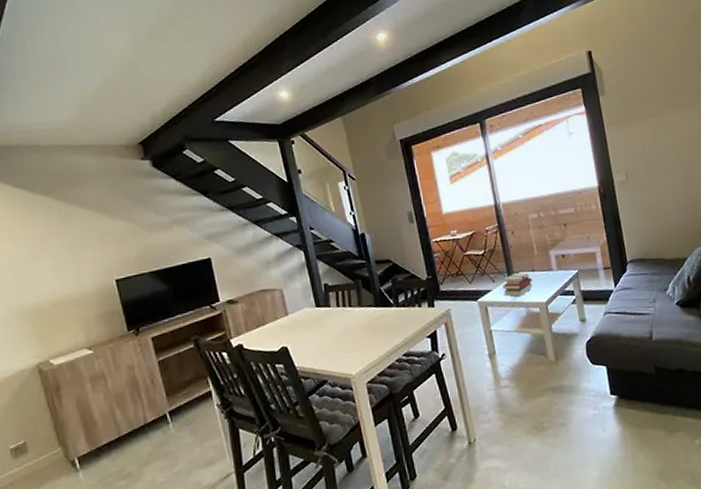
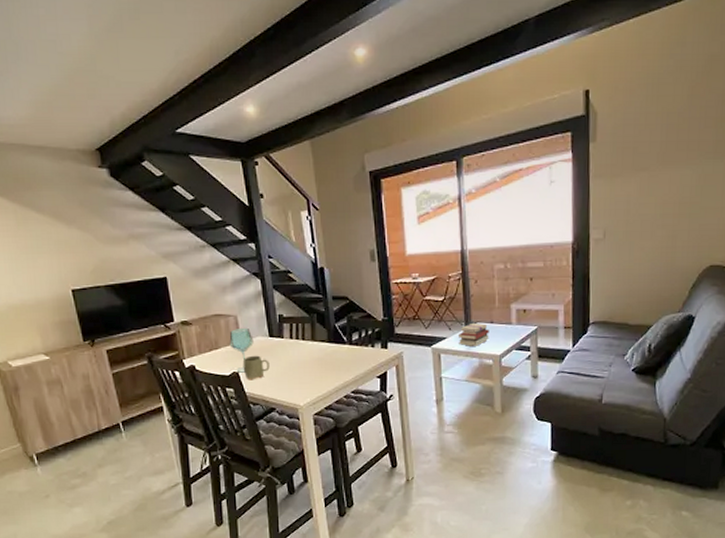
wine glass: none [276,300,301,347] -> present [229,327,254,373]
mug: none [290,327,319,354] -> present [242,355,270,380]

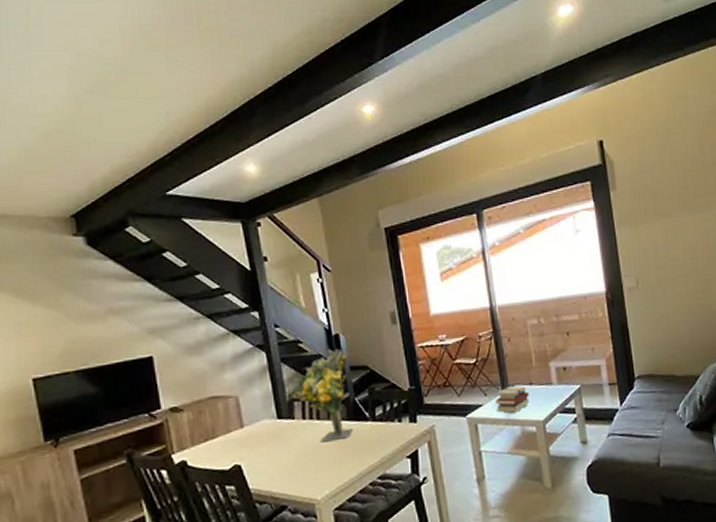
wine glass: present [229,327,254,373] -> none [229,409,259,466]
mug: present [242,355,270,380] -> none [245,442,279,474]
bouquet: none [277,280,332,359] -> present [286,348,353,443]

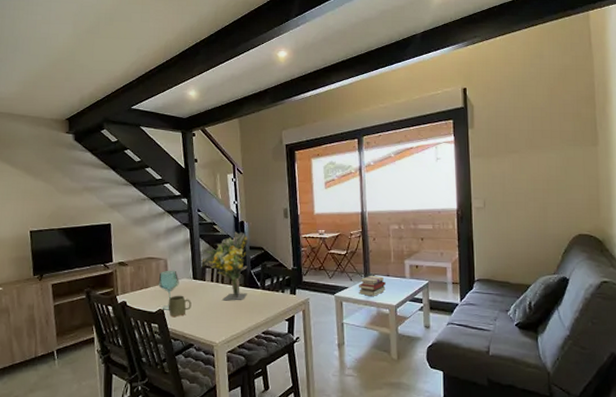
wine glass: none [229,409,259,466] -> present [158,270,179,310]
mug: none [245,442,279,474] -> present [168,295,192,318]

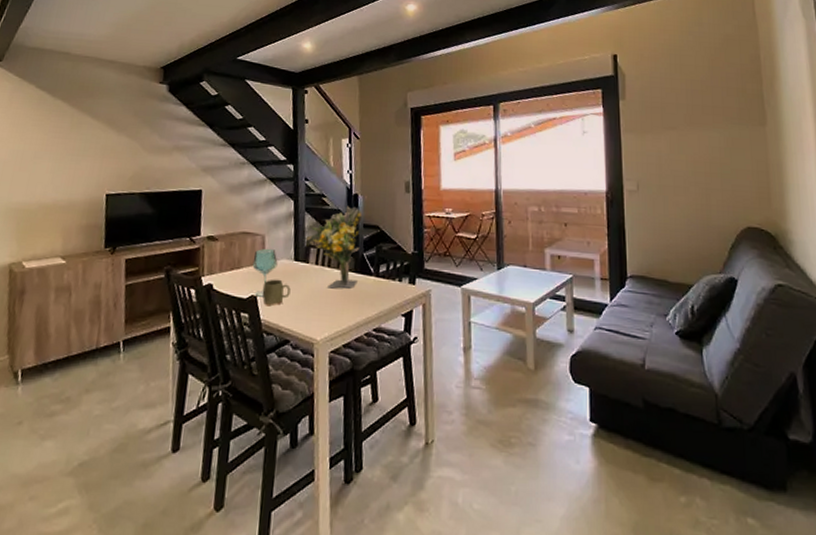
books: present [359,275,386,296] -> none [490,264,522,291]

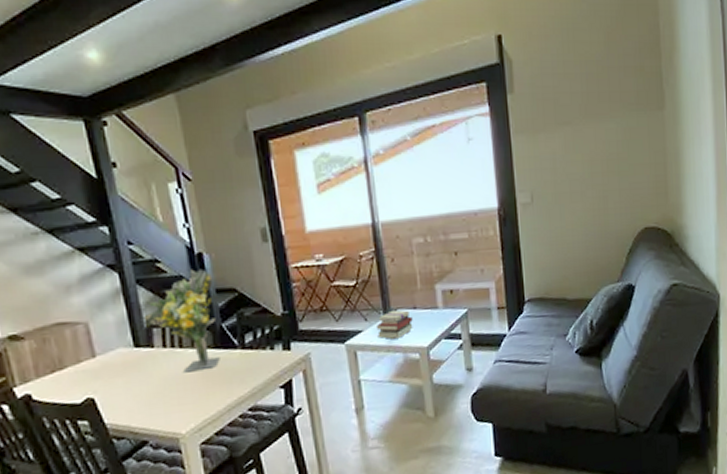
wine glass: present [252,248,278,297] -> none [78,337,114,399]
mug: present [262,279,291,307] -> none [99,372,137,407]
books: none [490,264,522,291] -> present [377,309,413,340]

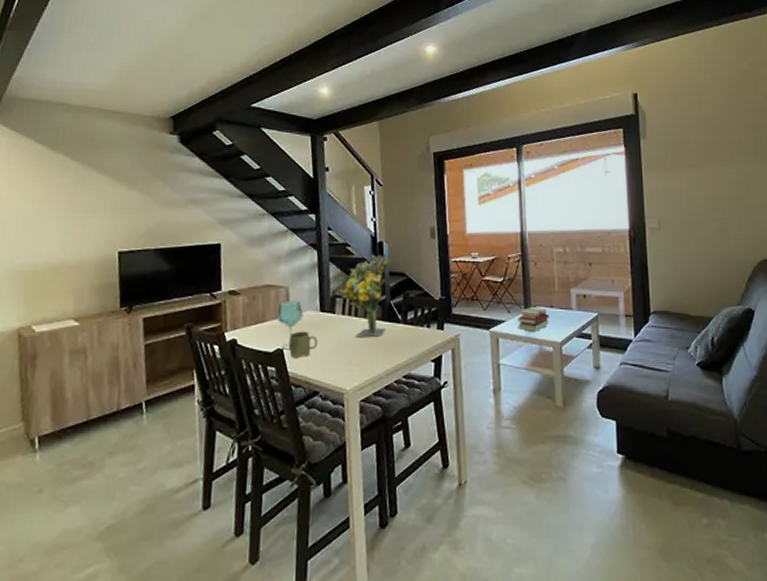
wine glass: none [78,337,114,399] -> present [277,300,304,350]
mug: none [99,372,137,407] -> present [288,331,318,359]

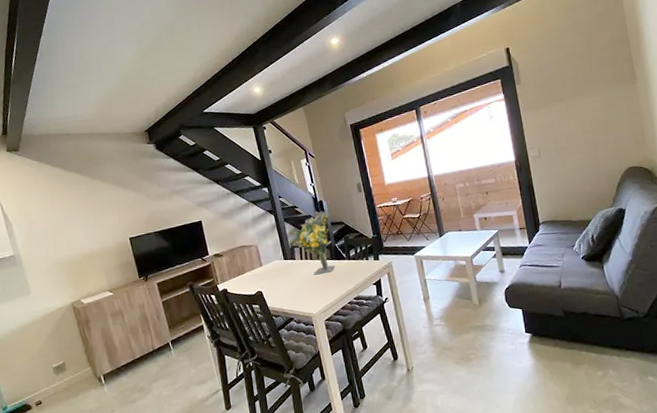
wine glass: present [277,300,304,350] -> none [252,254,272,292]
mug: present [288,331,318,359] -> none [264,275,287,297]
books: present [518,306,549,331] -> none [435,232,460,252]

